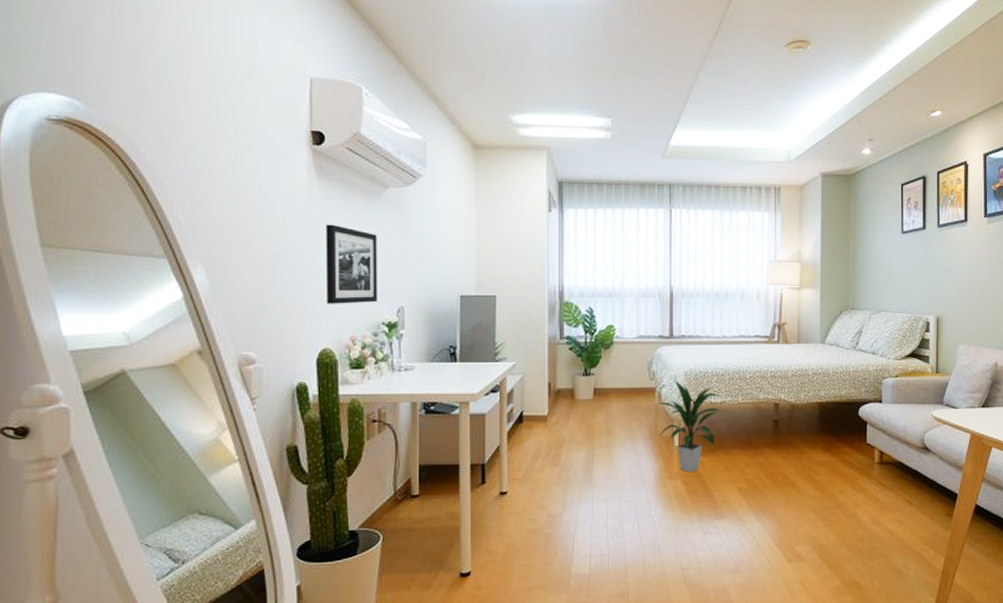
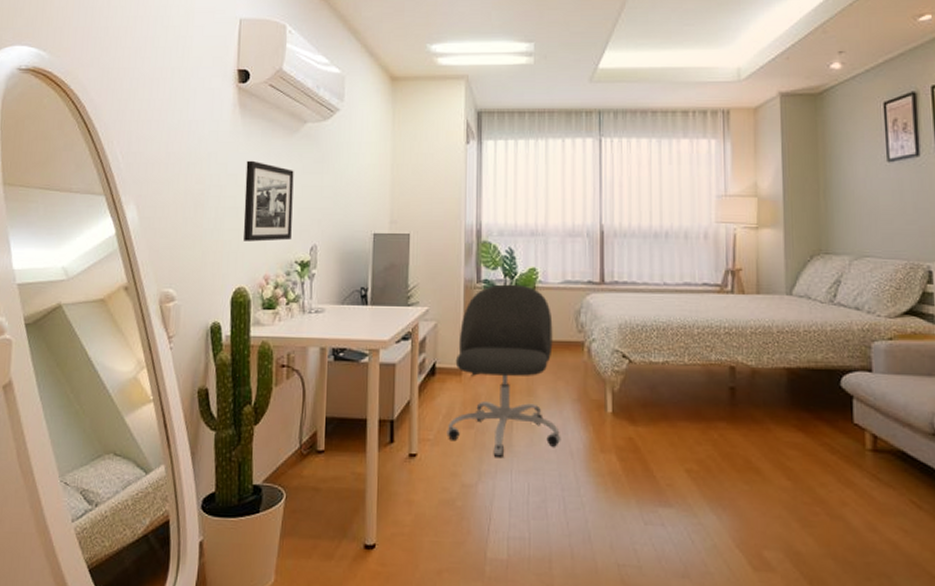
office chair: none [534,340,635,489] -> present [447,284,561,457]
indoor plant: present [656,380,722,473] -> none [585,333,665,447]

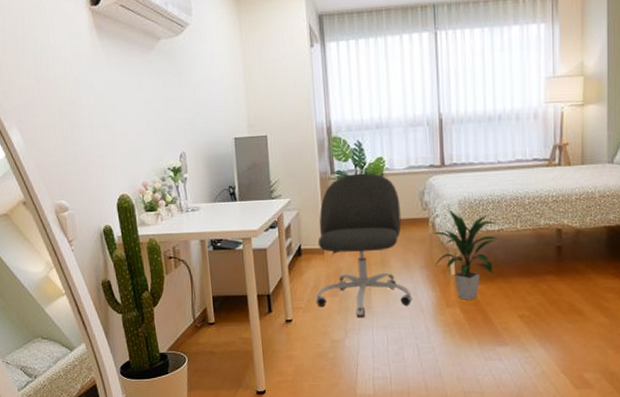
picture frame: present [243,160,294,242] -> none [110,79,161,154]
indoor plant: none [585,333,665,447] -> present [430,209,500,301]

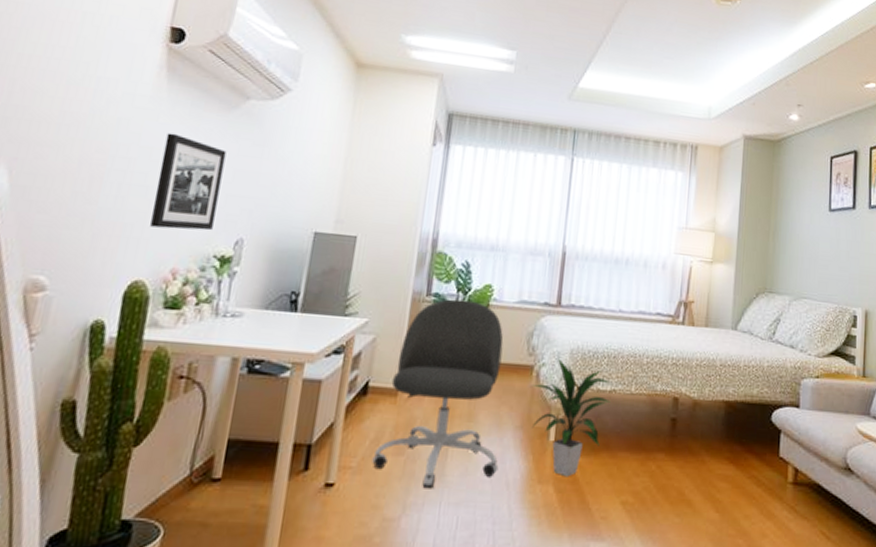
picture frame: none [110,79,161,154] -> present [150,132,227,231]

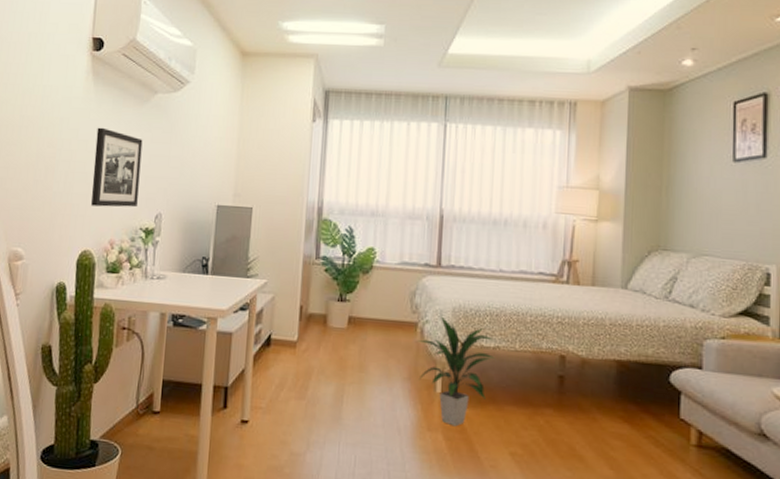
office chair: present [372,299,504,488] -> none [278,261,390,429]

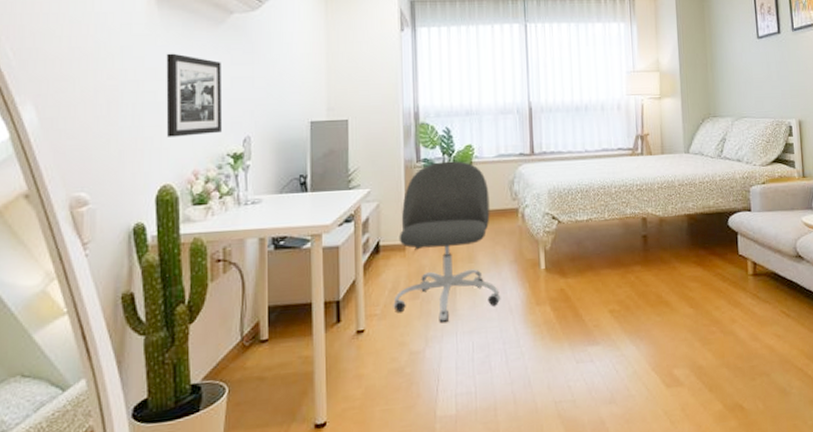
office chair: none [278,261,390,429] -> present [393,161,501,322]
indoor plant: present [417,316,495,427] -> none [520,199,589,297]

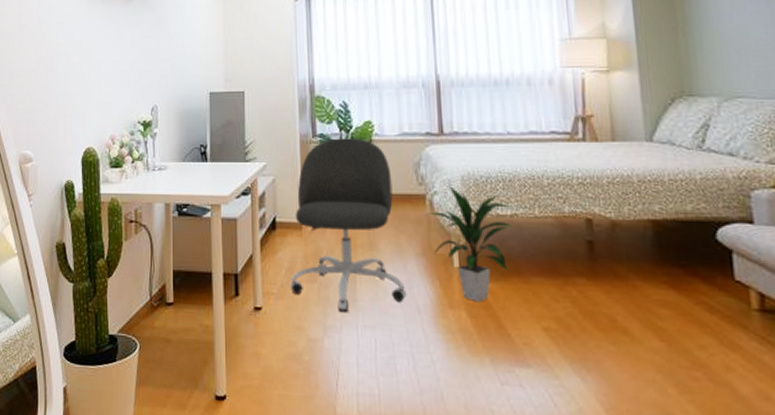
picture frame: present [166,53,221,137] -> none [89,28,133,104]
indoor plant: none [520,199,589,297] -> present [427,186,514,303]

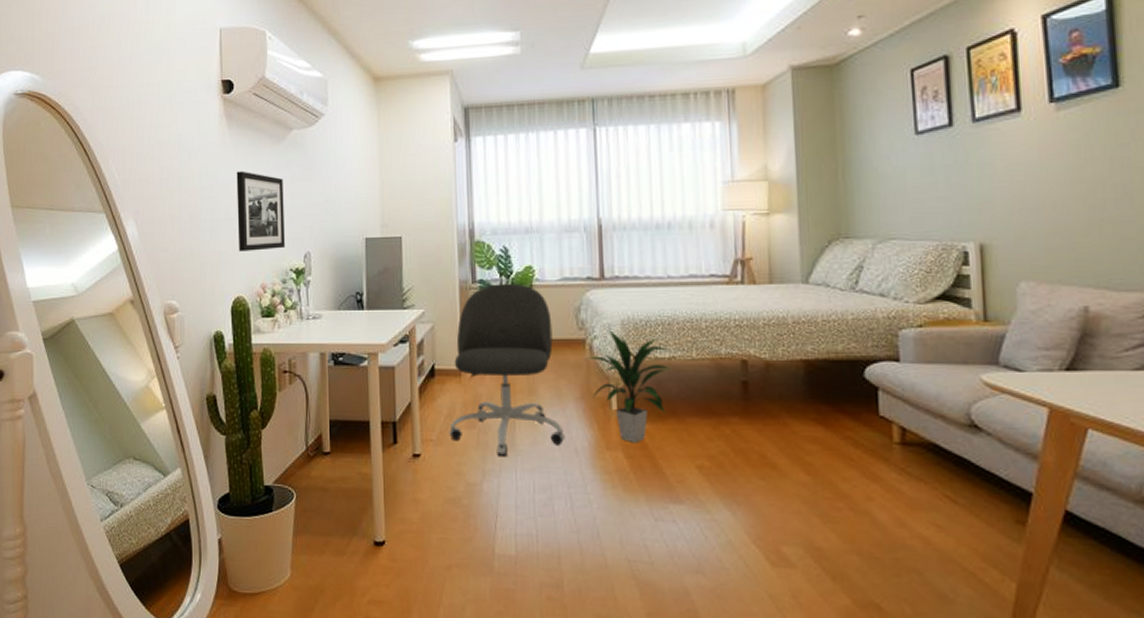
picture frame: none [89,28,133,104] -> present [236,171,285,251]

